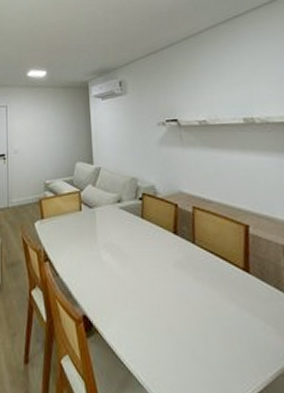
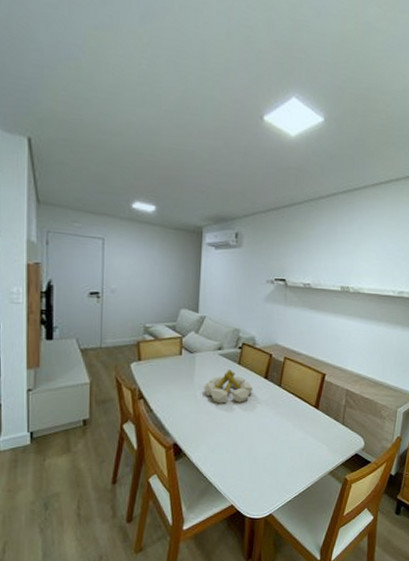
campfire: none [107,225,163,266] -> present [203,370,254,404]

